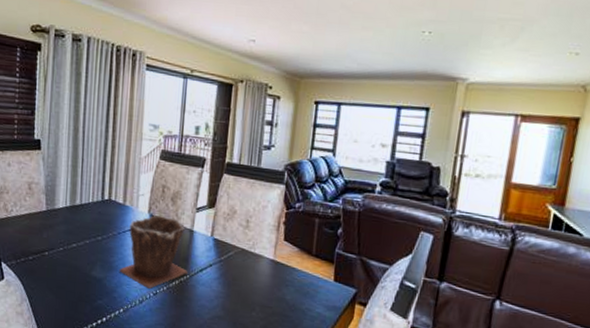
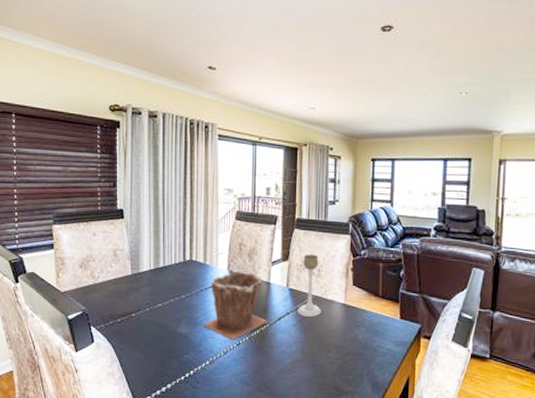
candle holder: none [221,202,248,271] -> present [298,254,321,317]

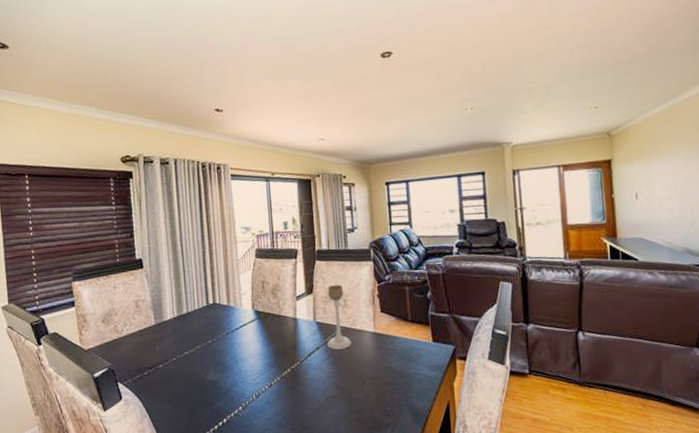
plant pot: present [203,270,267,340] -> none [232,309,297,382]

